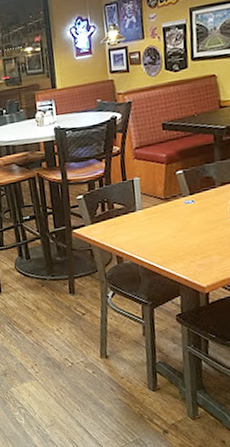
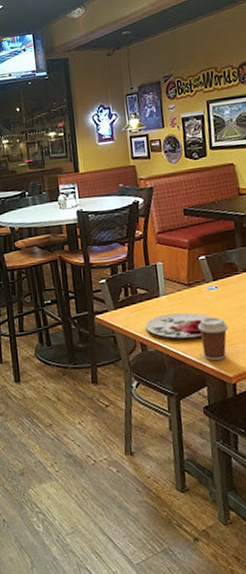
plate: none [121,226,187,251] -> present [145,312,212,339]
coffee cup: none [172,230,203,272] -> present [197,316,228,361]

